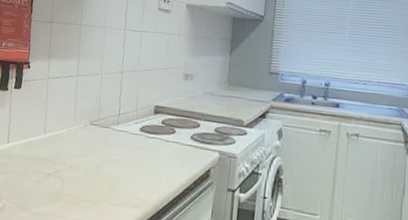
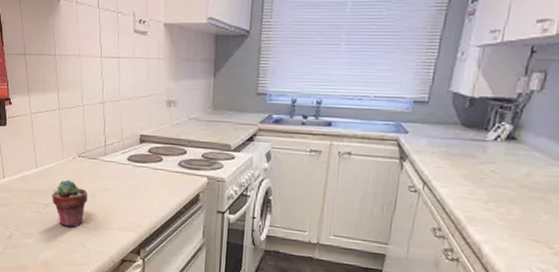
potted succulent: none [55,147,95,201] -> present [52,179,88,227]

